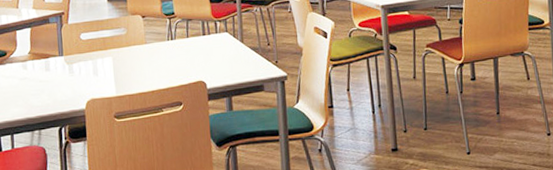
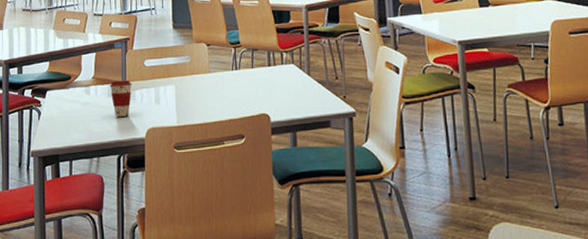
coffee cup: none [47,53,70,90] -> present [110,80,132,117]

